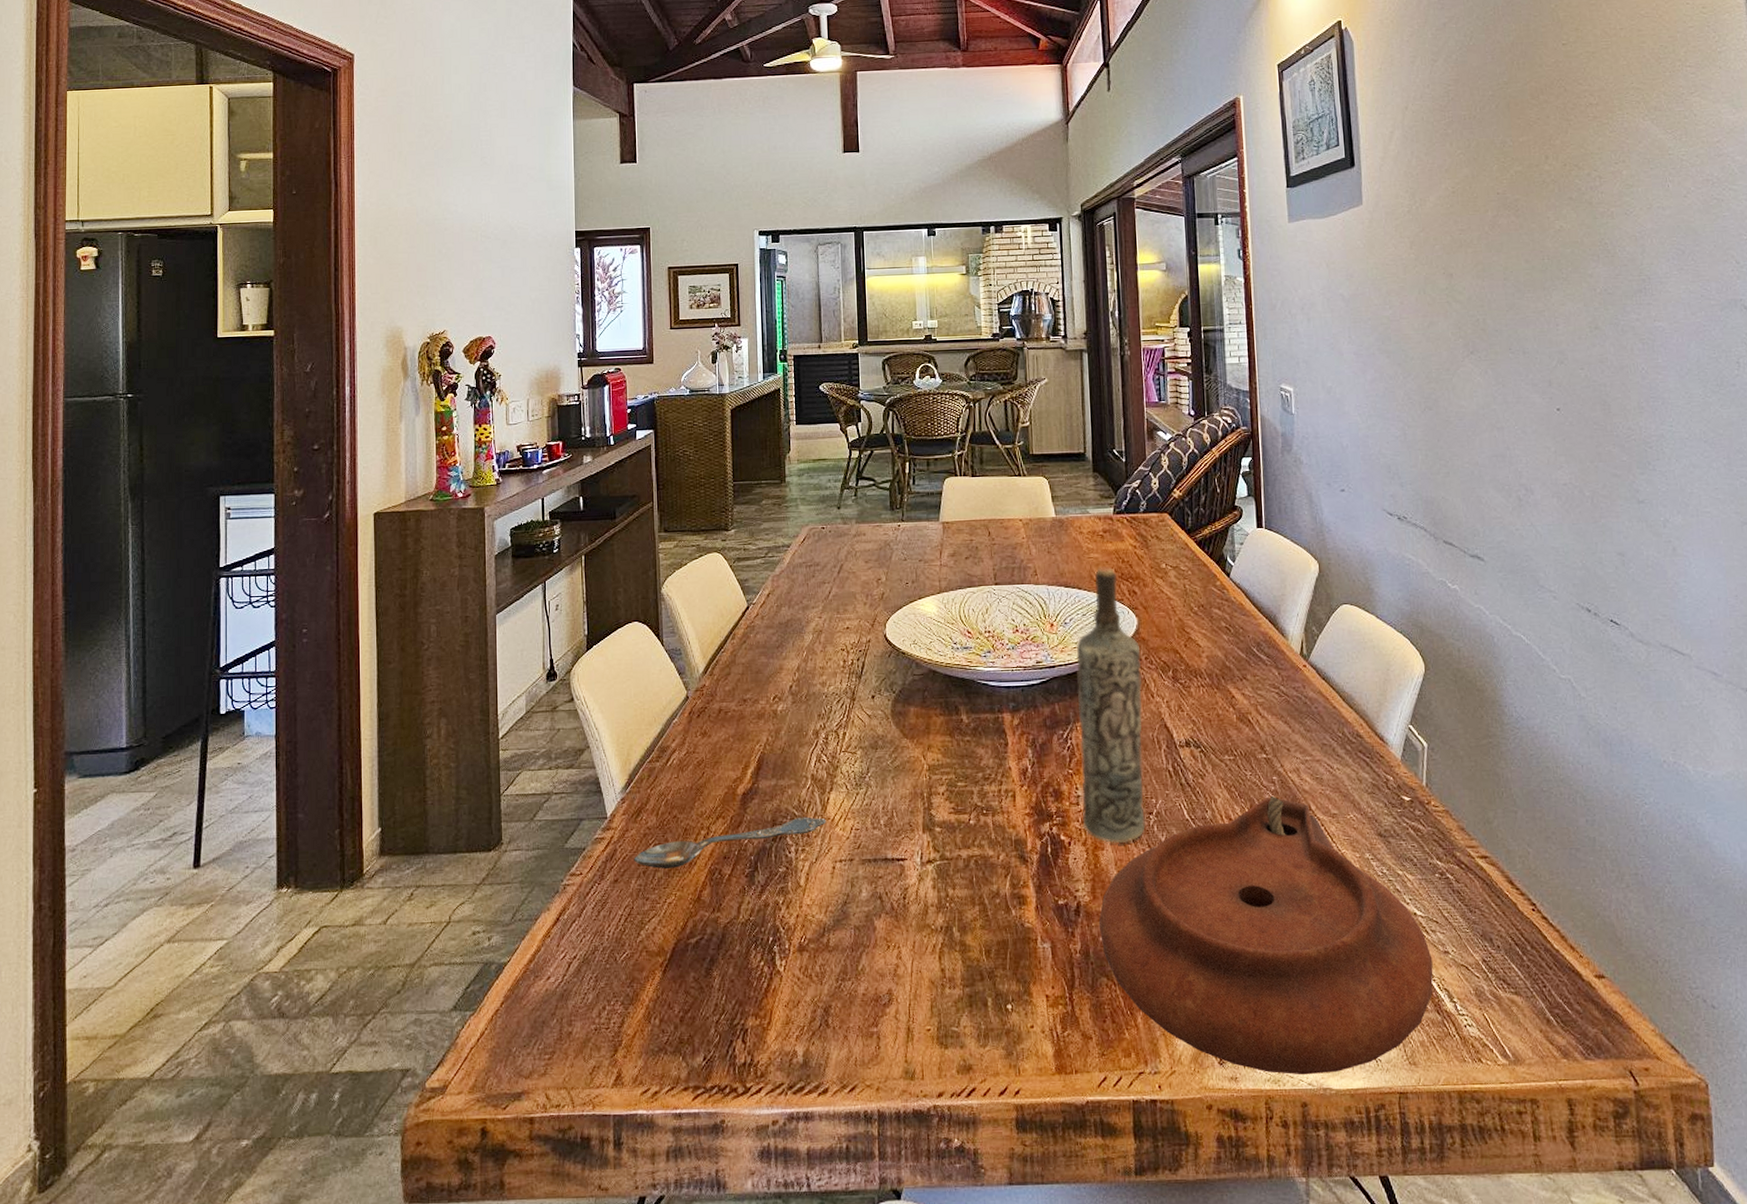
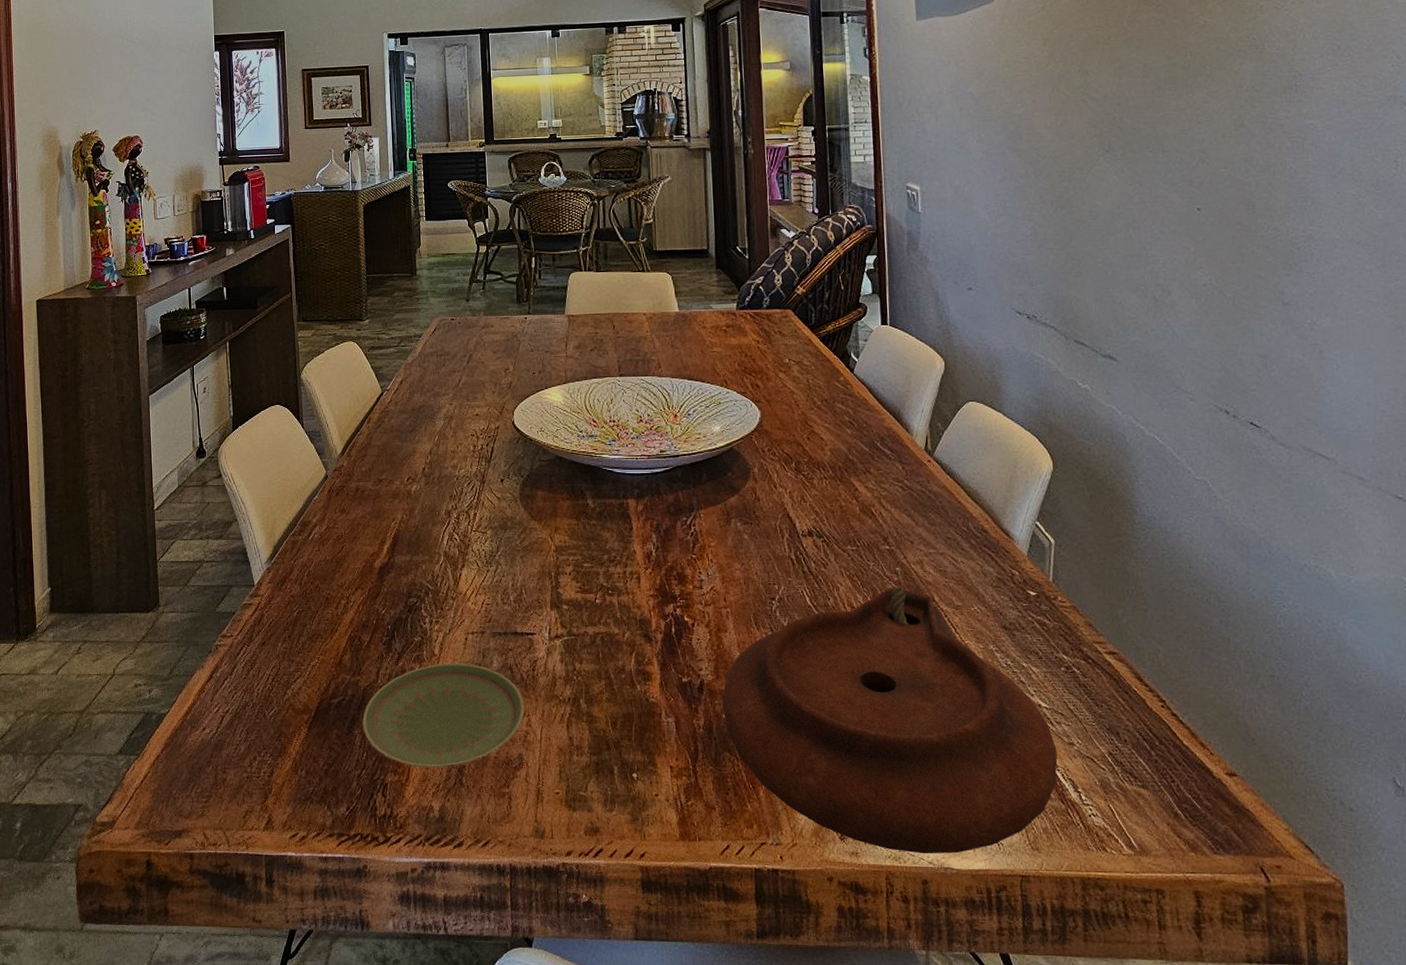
spoon: present [634,817,827,869] -> none [279,591,459,634]
plate: none [722,893,895,1009] -> present [362,663,525,768]
bottle: present [1076,566,1145,844] -> none [699,360,768,627]

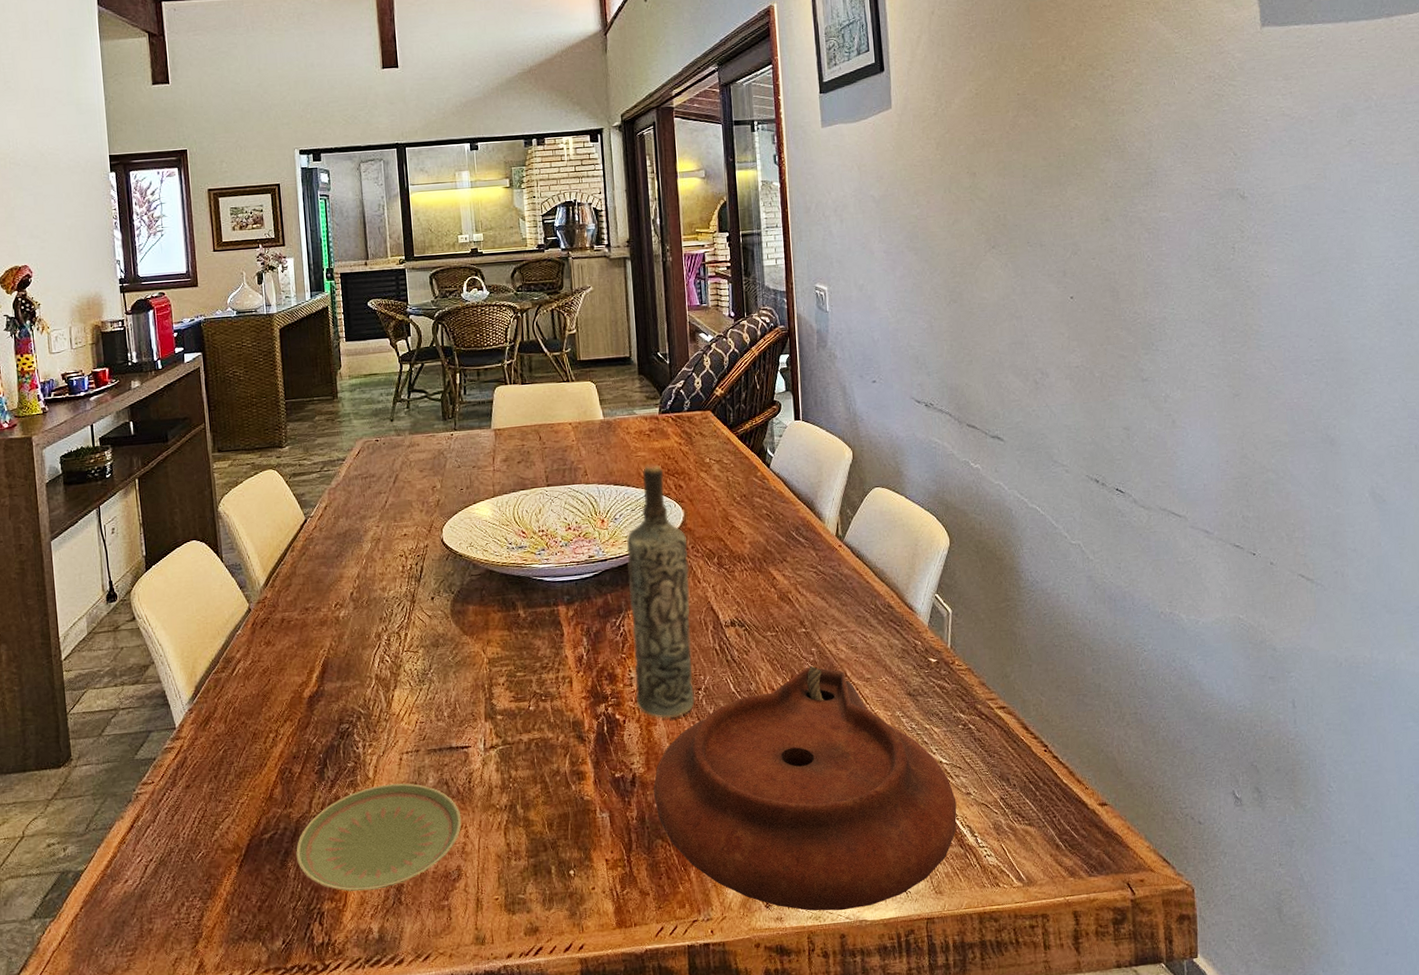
bottle: none [699,360,768,627] -> present [626,463,695,719]

